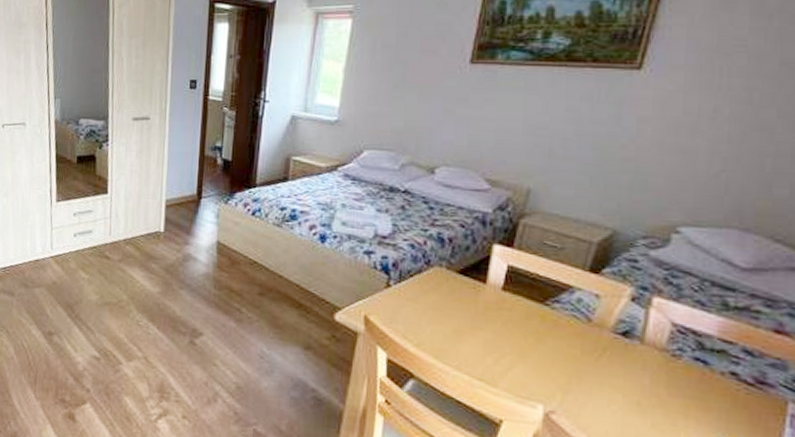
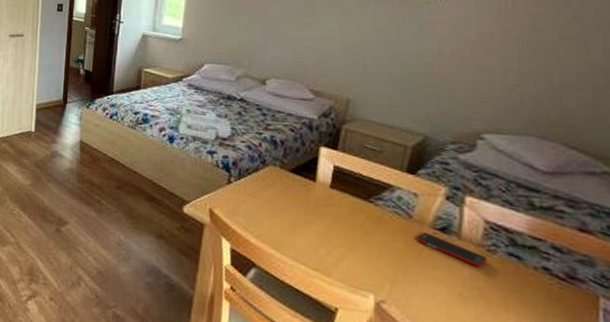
cell phone: none [593,336,671,373] -> present [415,231,488,267]

